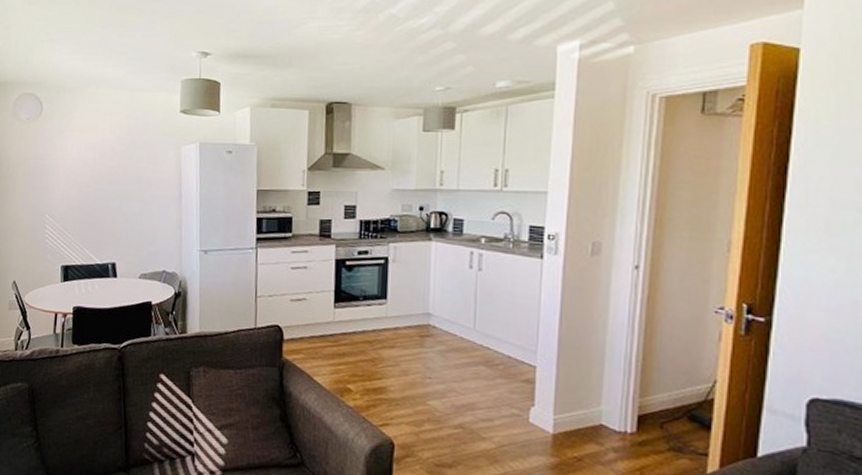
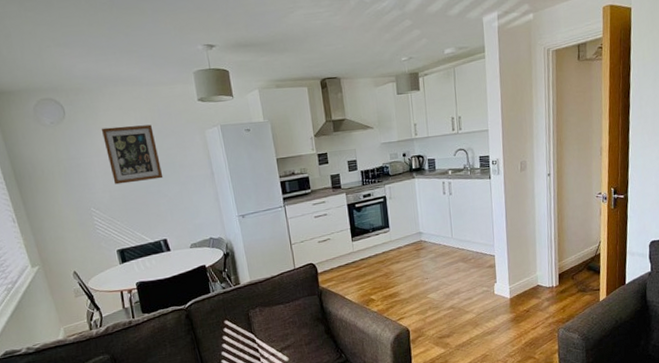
wall art: none [73,130,127,194] -> present [101,124,163,185]

